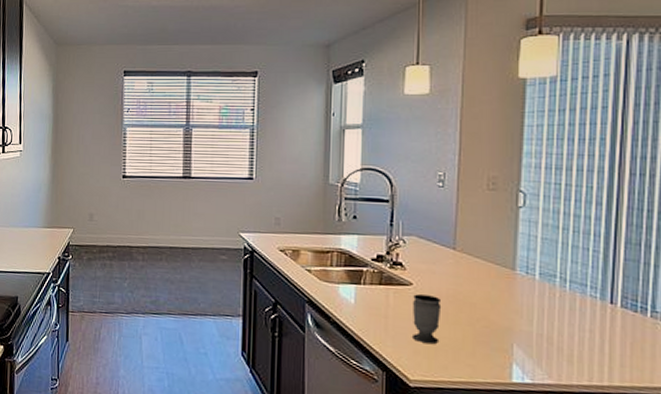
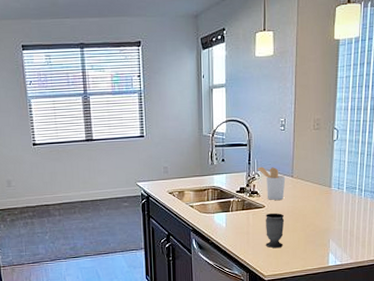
utensil holder: none [401,230,444,278] -> present [256,166,286,200]

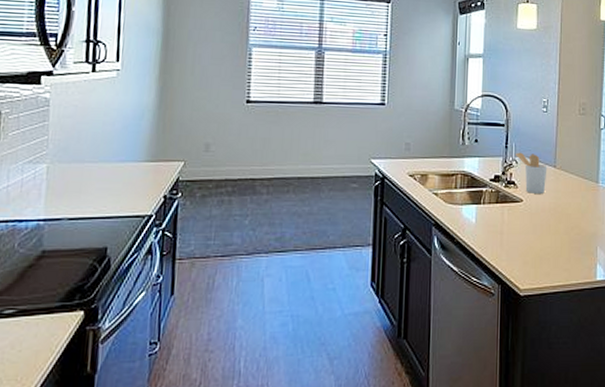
cup: present [266,213,285,249] -> none [523,210,545,255]

